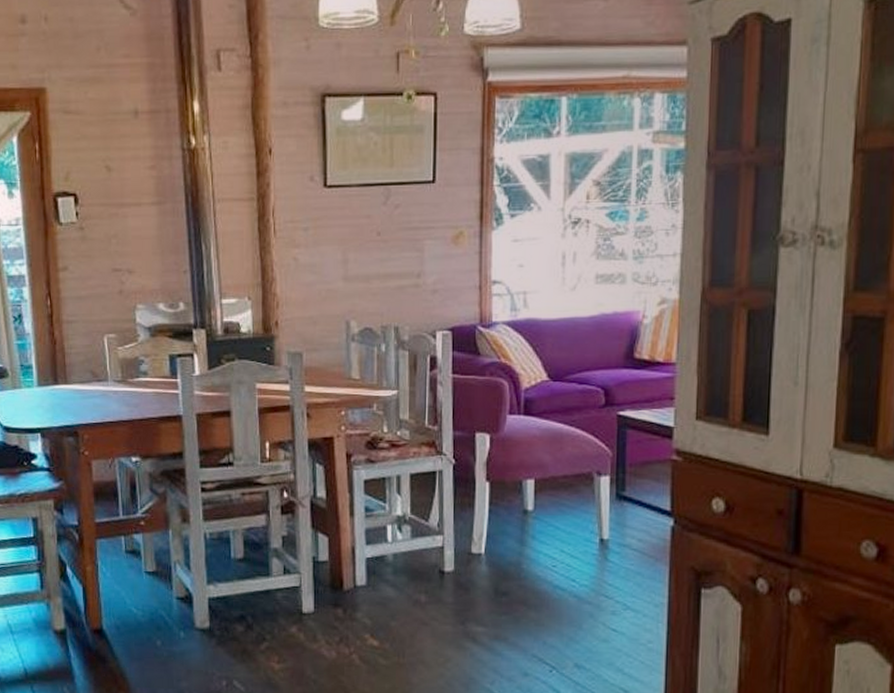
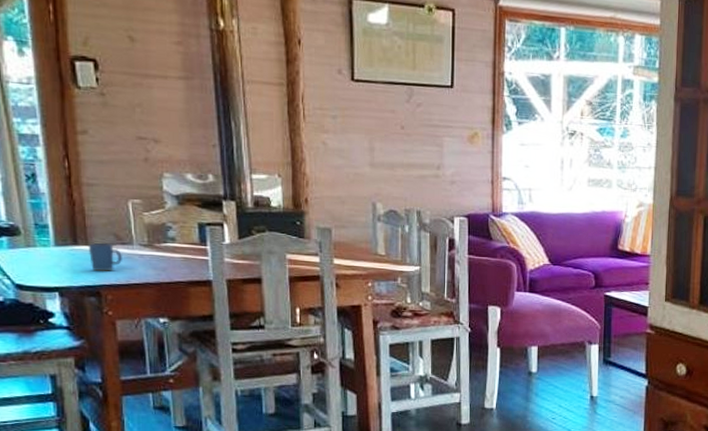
mug: none [67,380,99,411] -> present [88,242,123,272]

